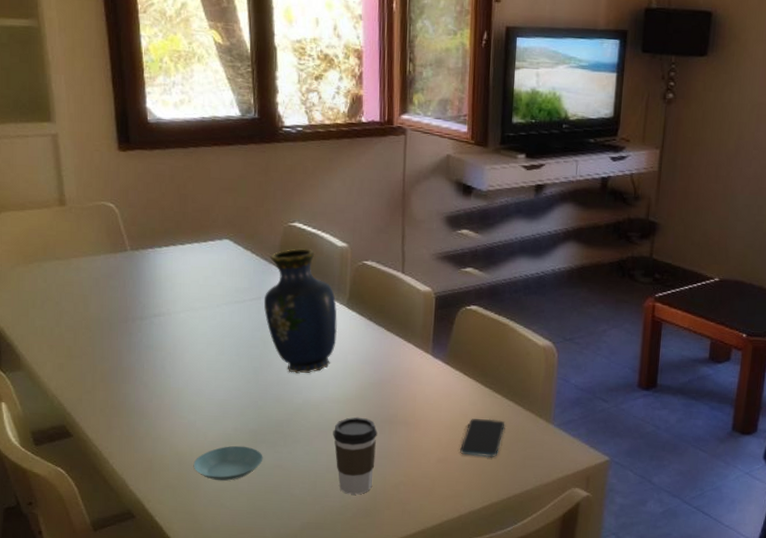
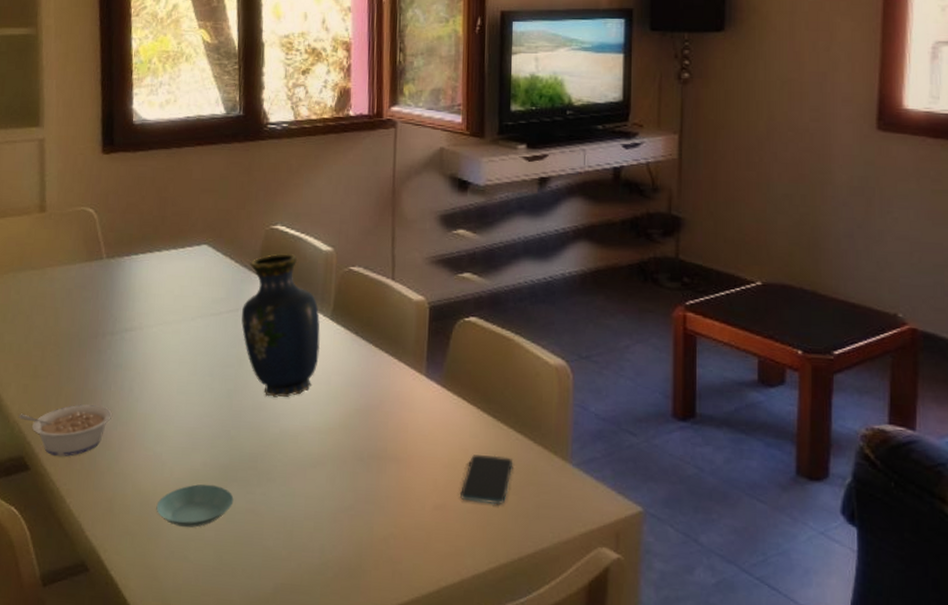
legume: none [57,380,147,425] -> present [18,404,113,456]
coffee cup: present [333,417,378,495] -> none [312,450,364,549]

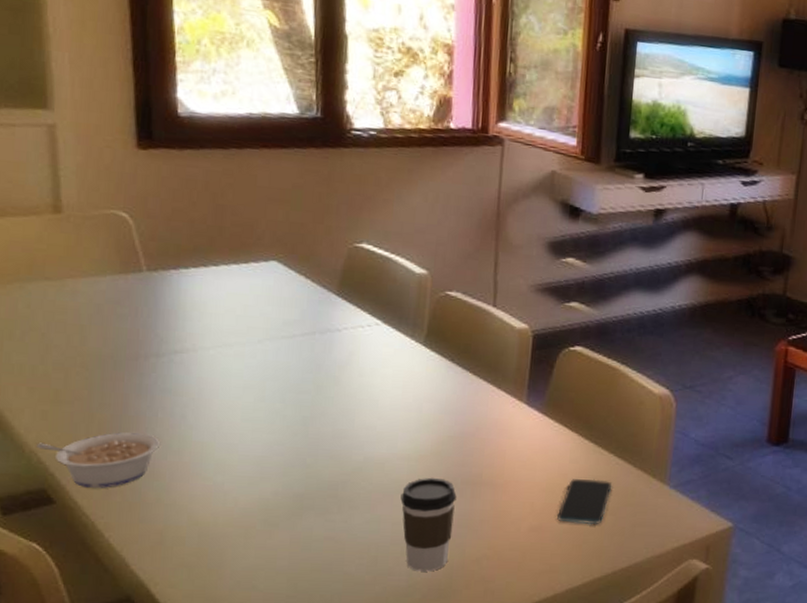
saucer: present [156,484,234,528] -> none [218,513,310,558]
vase: present [241,253,321,397] -> none [318,274,412,425]
coffee cup: none [312,450,364,549] -> present [400,477,457,572]

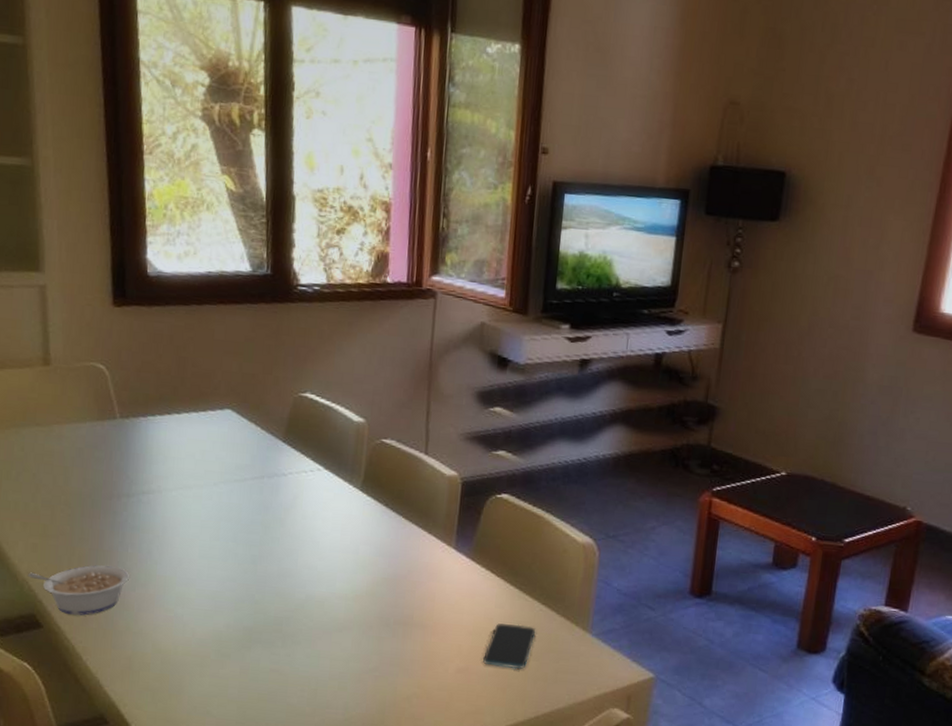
coffee cup: present [400,477,457,572] -> none [338,616,390,707]

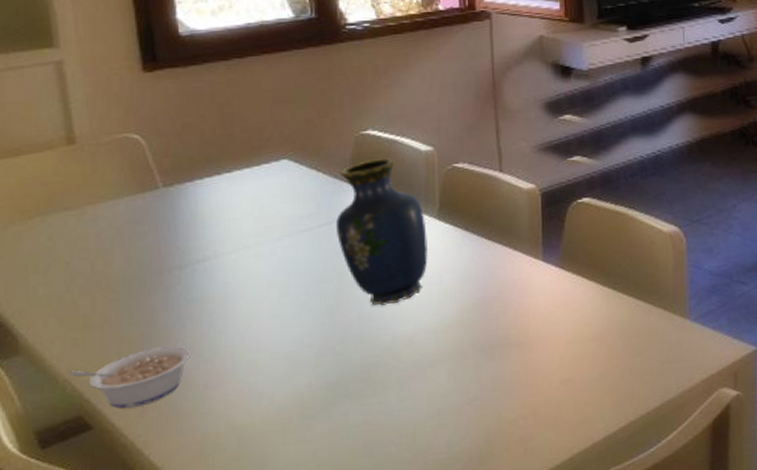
vase: none [267,422,350,565] -> present [335,157,429,306]
smartphone: present [482,623,535,670] -> none [585,324,635,371]

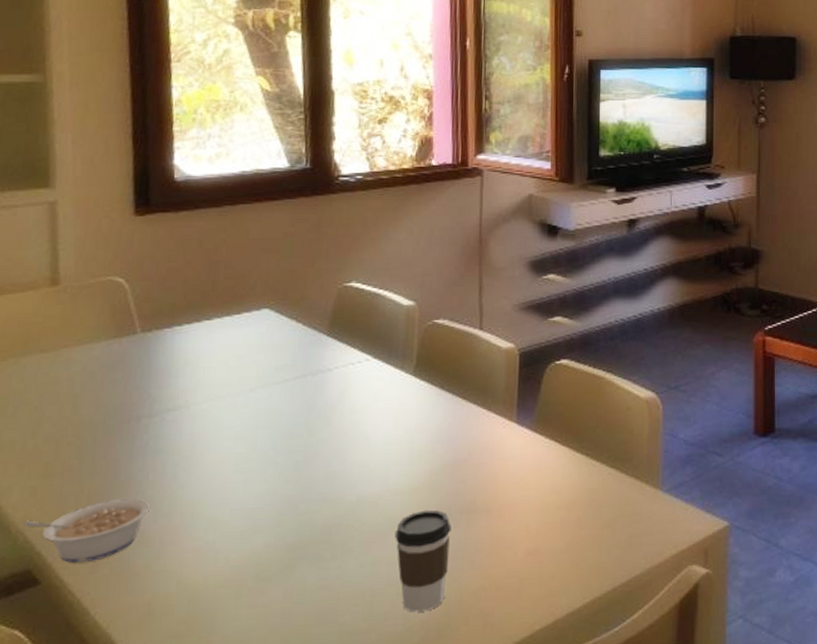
vase: present [335,157,429,306] -> none [310,310,402,464]
coffee cup: none [432,346,487,442] -> present [395,509,451,613]

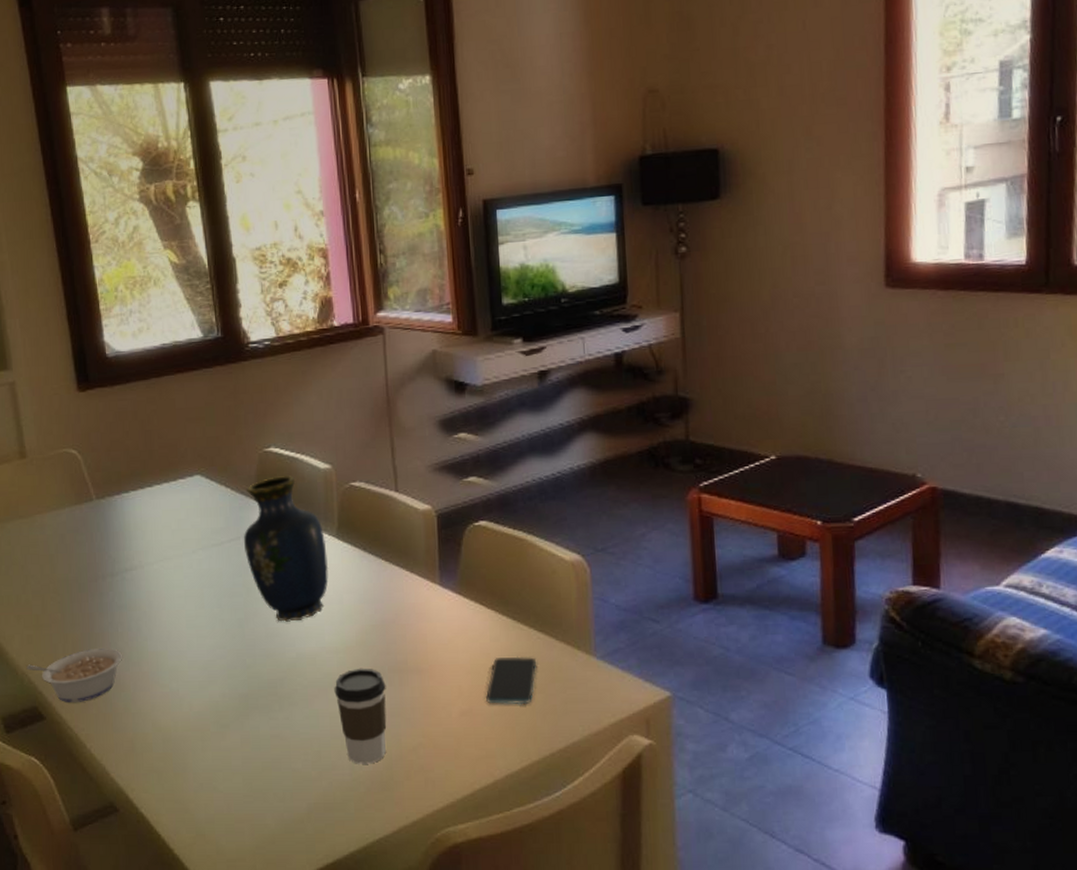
vase: none [310,310,402,464] -> present [243,474,329,622]
smartphone: none [552,492,605,542] -> present [485,656,536,705]

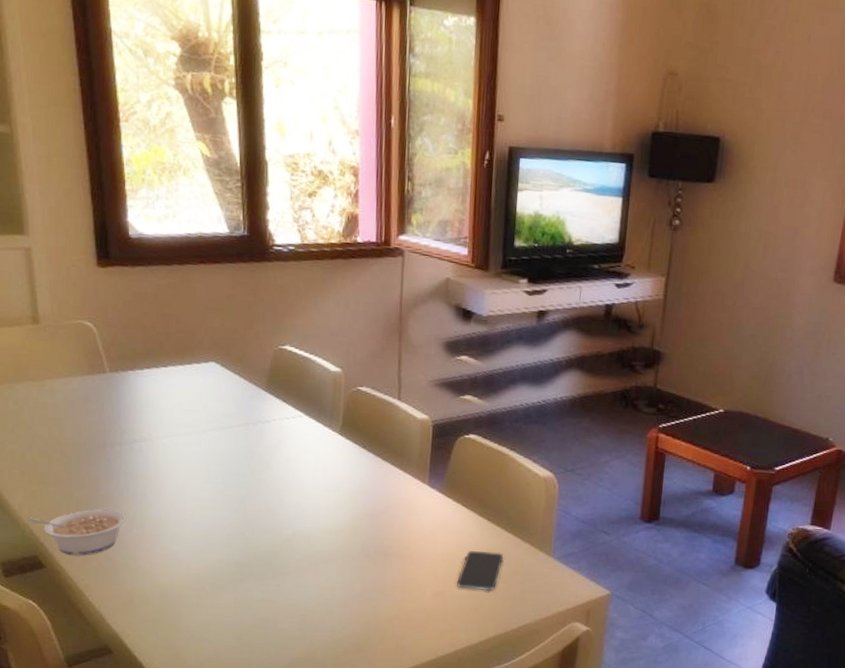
vase: present [243,474,329,622] -> none [252,372,330,503]
coffee cup: present [334,668,387,764] -> none [324,548,371,629]

